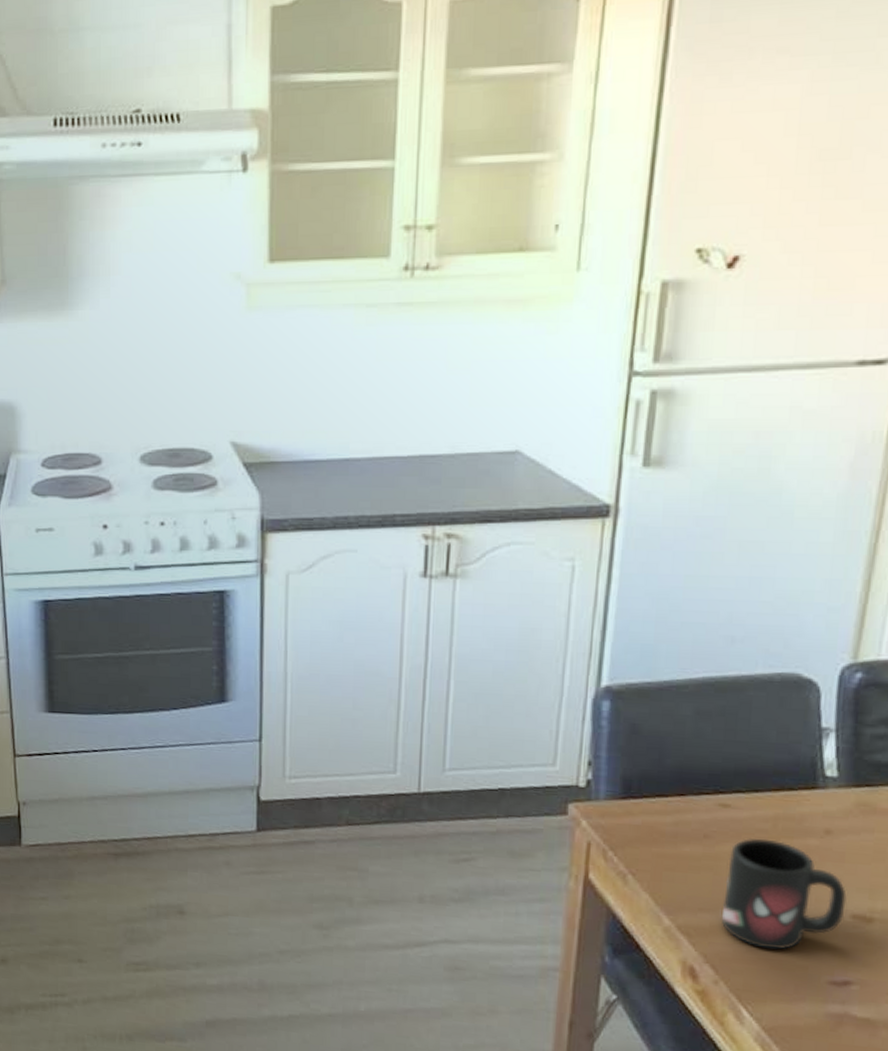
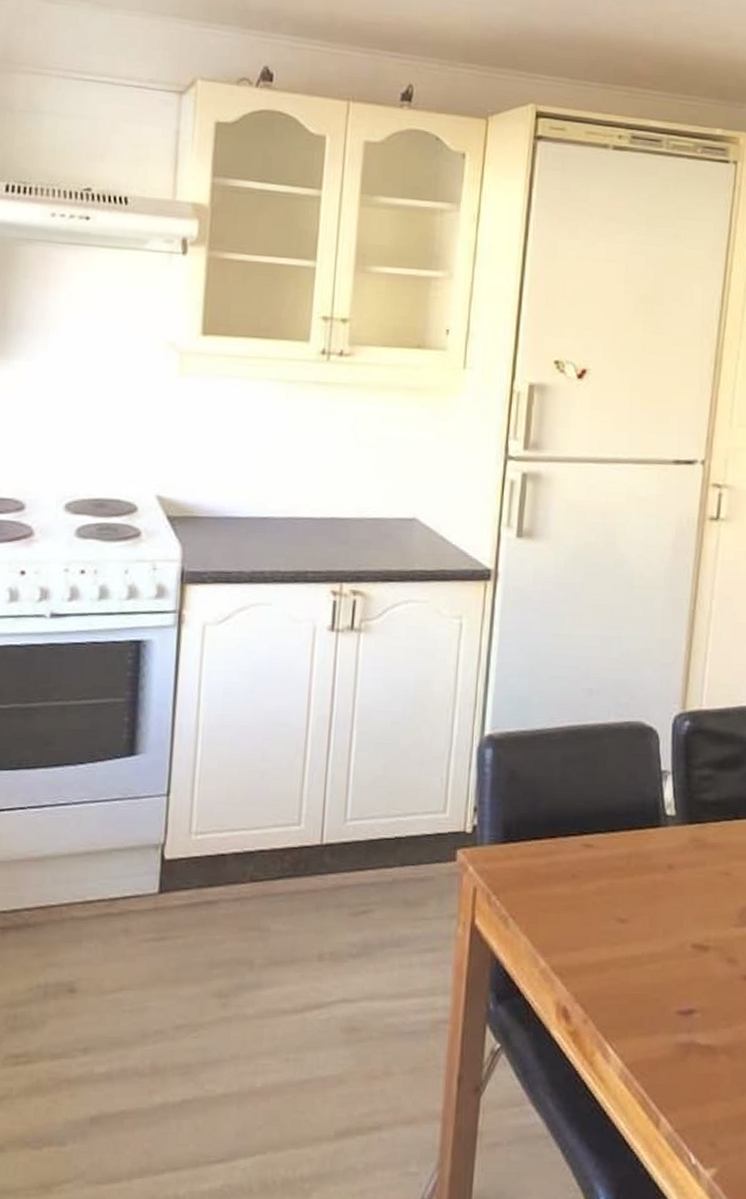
mug: present [721,838,847,950] -> none [588,876,687,984]

